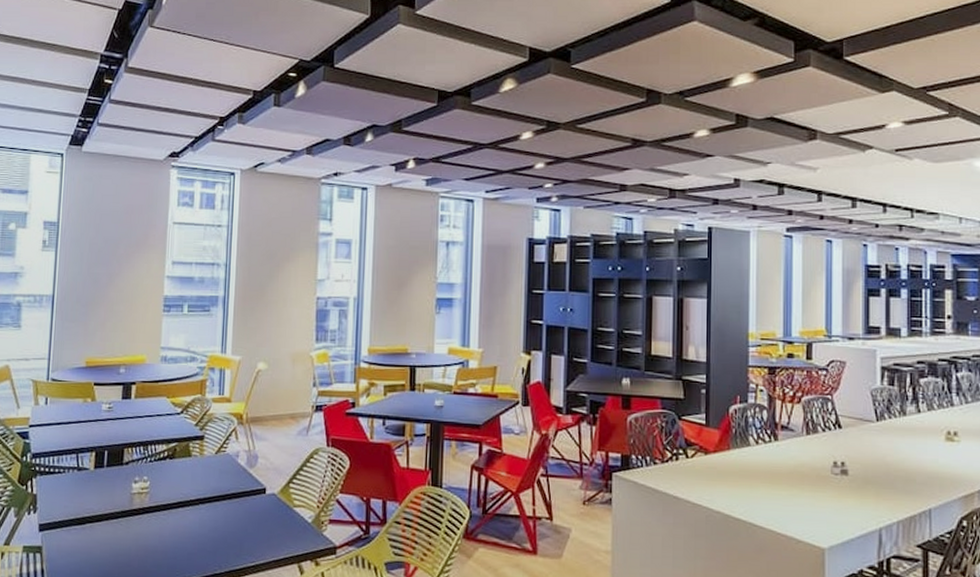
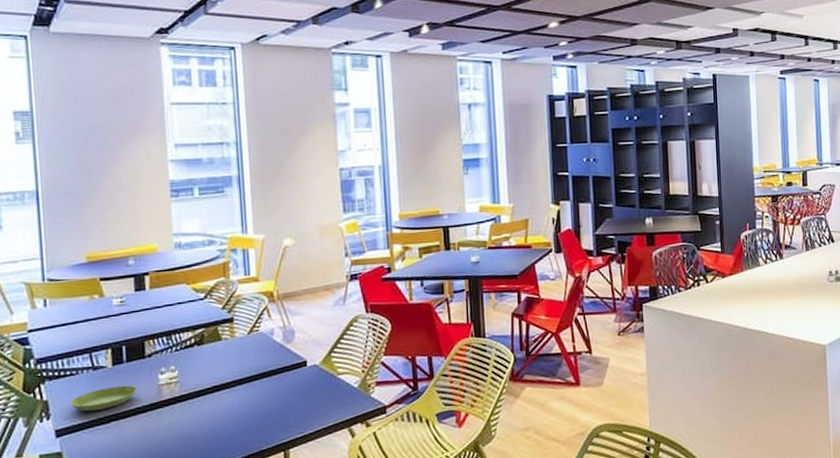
saucer: none [54,489,113,511] -> present [70,385,137,412]

